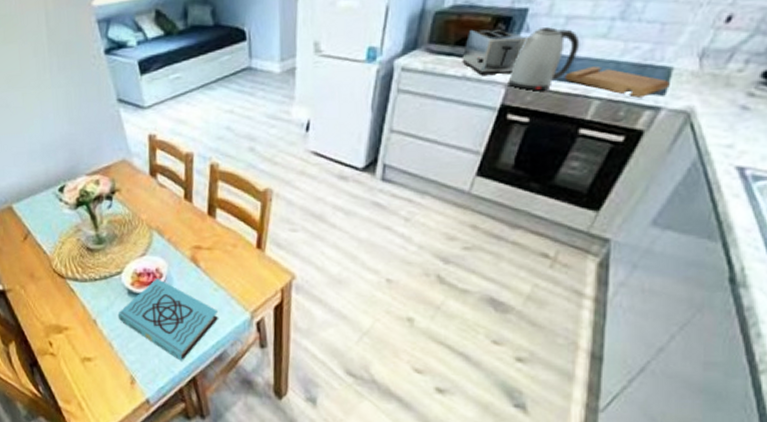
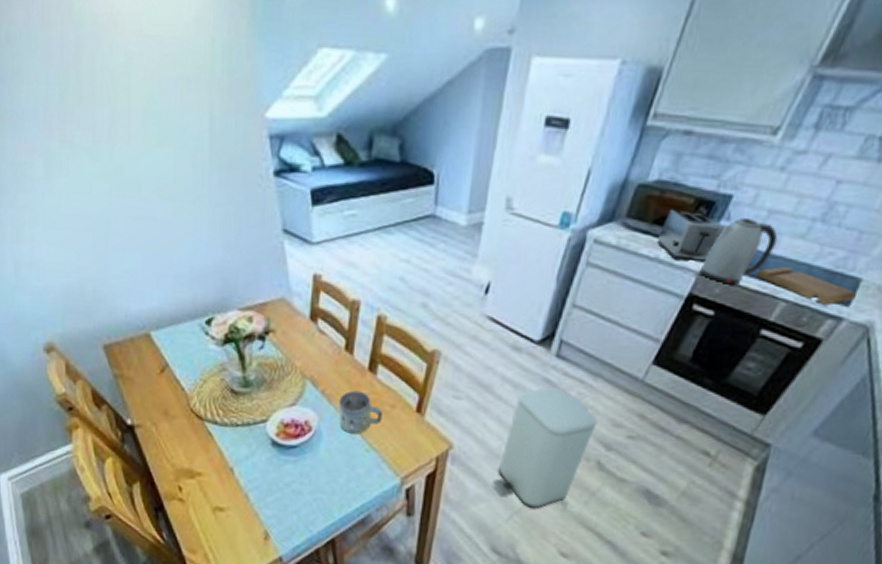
book: present [117,279,219,361] -> none [257,432,367,521]
mug: none [185,235,227,275] -> present [338,390,384,434]
pedal bin: none [339,210,431,327] -> present [493,387,598,508]

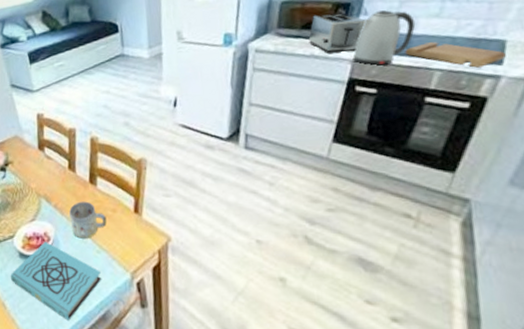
book: none [257,432,367,521] -> present [10,242,102,321]
pedal bin: present [493,387,598,508] -> none [213,175,296,287]

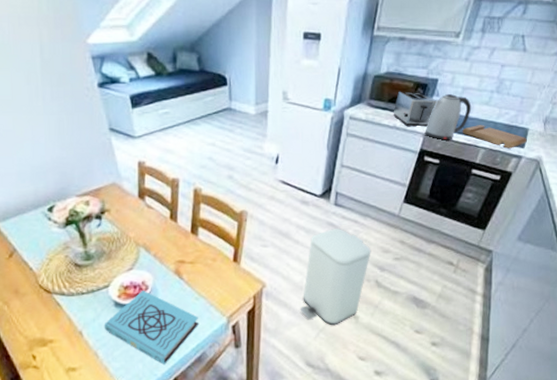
mug: present [69,201,108,239] -> none [169,251,207,287]
pedal bin: none [213,175,296,287] -> present [301,229,371,325]

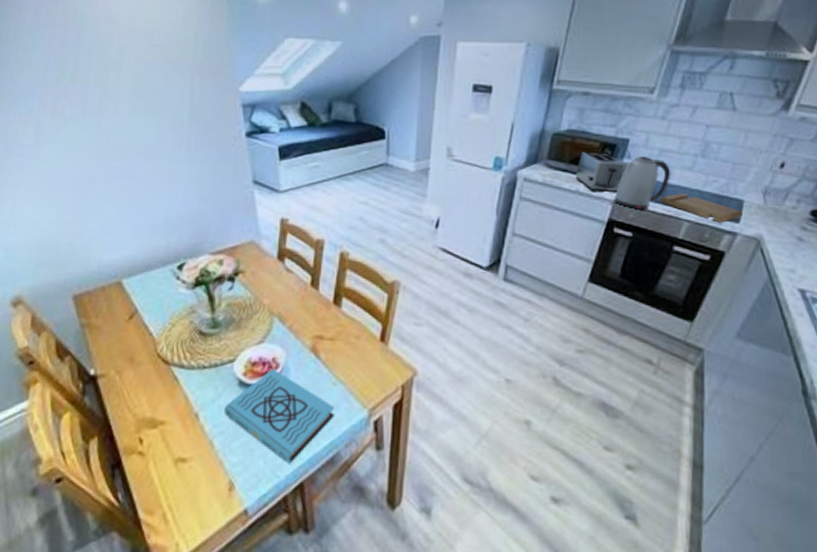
pedal bin: present [301,229,371,325] -> none [459,309,548,430]

